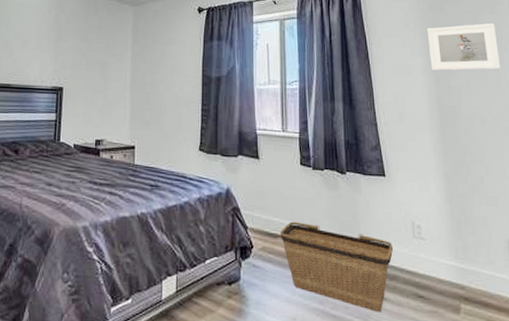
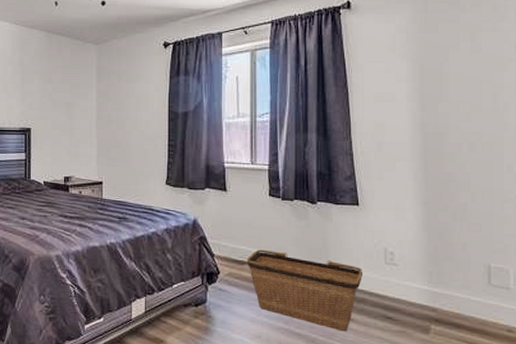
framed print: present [427,23,500,71] -> none [415,41,498,96]

